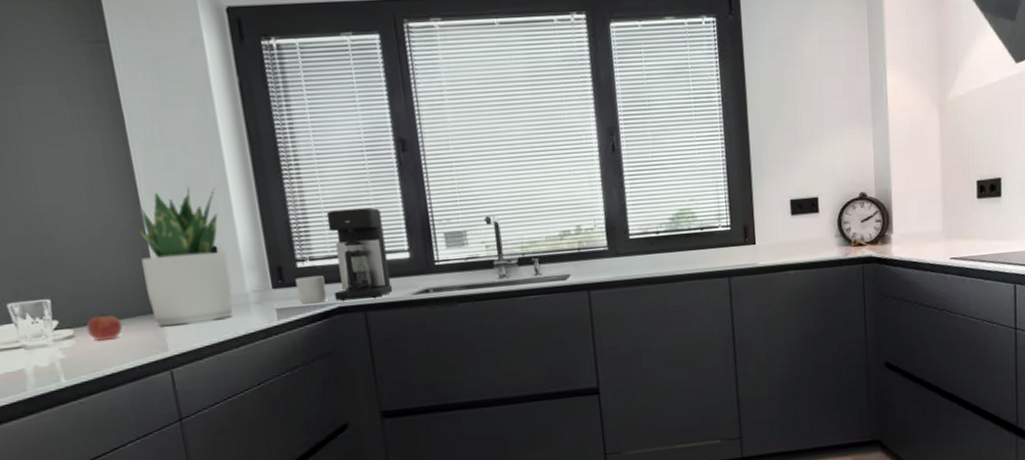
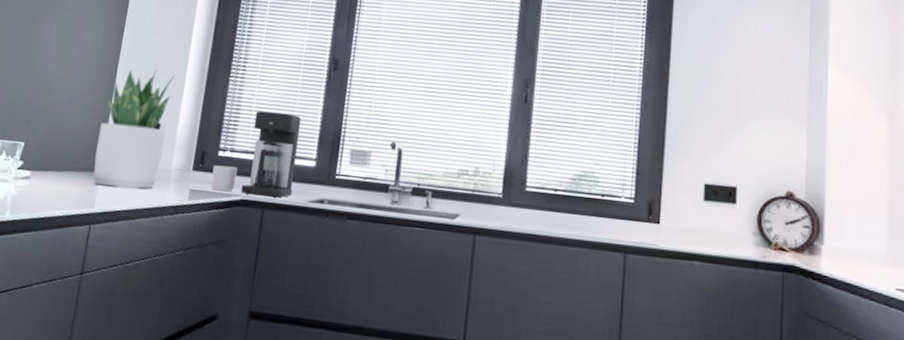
fruit: present [86,313,123,341] -> none [40,163,68,187]

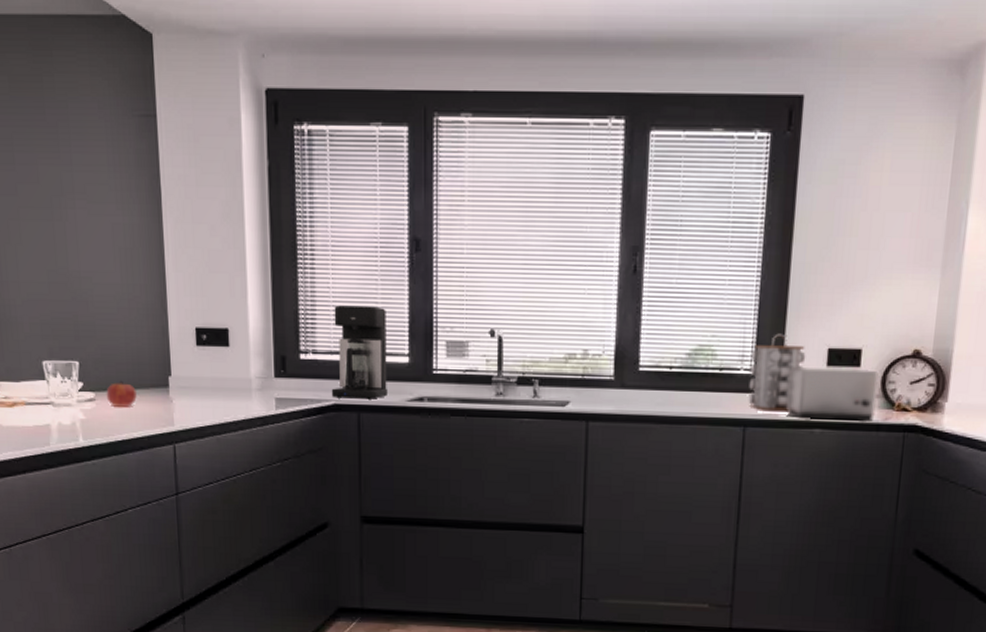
fruit: none [40,163,68,187] -> present [106,381,137,407]
planter: present [92,71,176,189] -> none [156,267,237,403]
mug: present [210,165,238,192] -> none [297,369,324,398]
spice rack: none [629,166,684,243] -> present [748,333,806,413]
toaster: none [666,199,754,260] -> present [787,367,879,424]

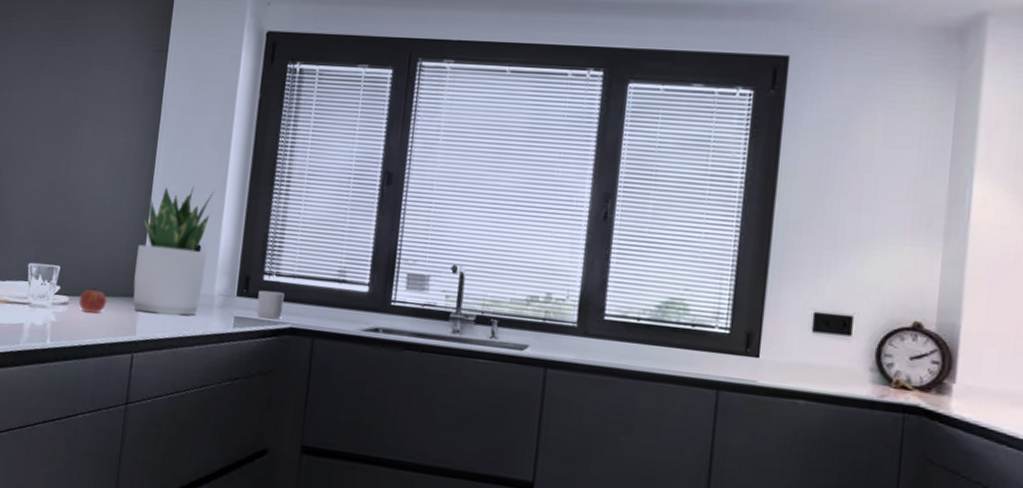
planter: none [156,267,237,403] -> present [132,187,214,316]
mug: none [297,369,324,398] -> present [256,290,284,320]
coffee maker: present [331,305,387,399] -> none [288,231,352,326]
spice rack: present [748,333,806,413] -> none [722,292,789,379]
toaster: present [787,367,879,424] -> none [766,330,873,399]

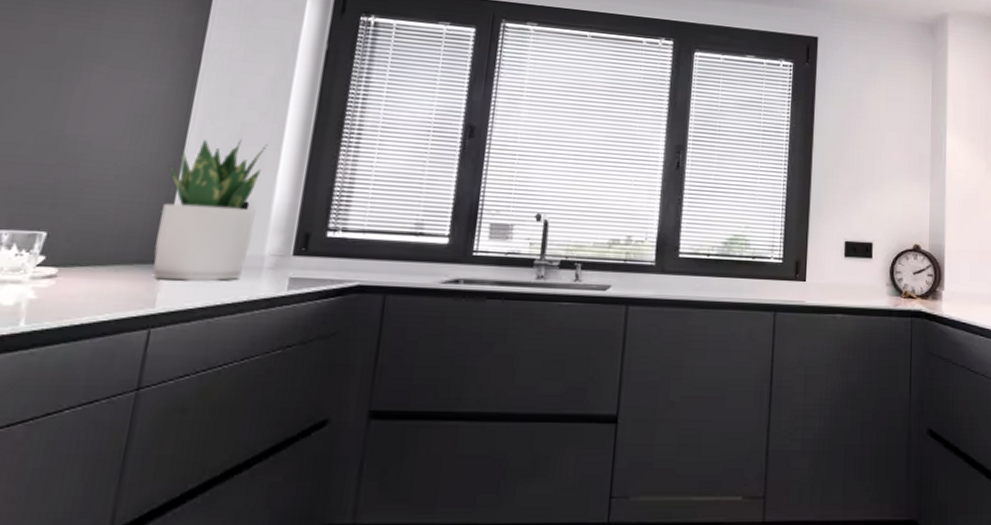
fruit: present [78,288,107,313] -> none [72,256,115,285]
mug: present [256,290,284,320] -> none [317,247,352,278]

